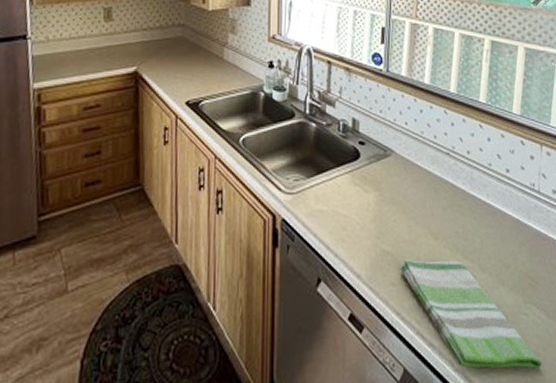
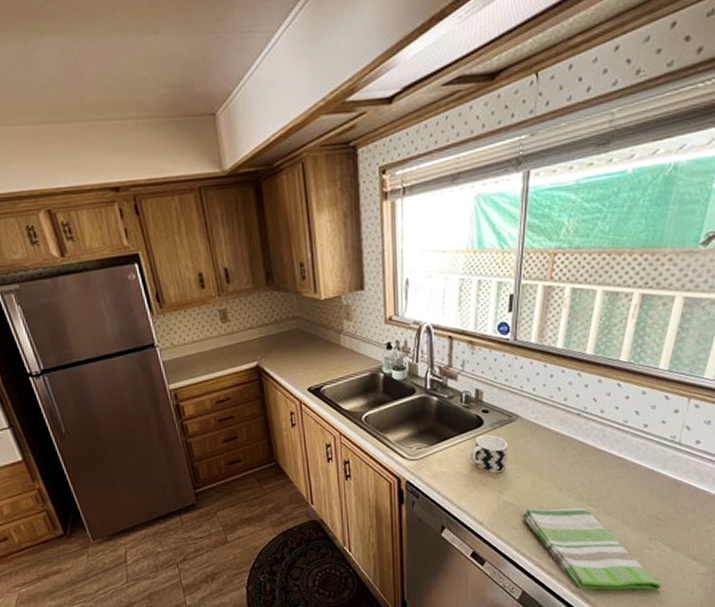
cup: none [347,169,384,214] -> present [469,434,508,473]

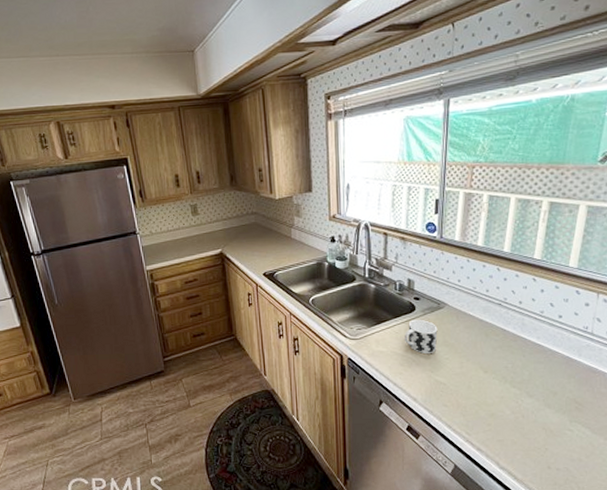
dish towel: present [522,507,661,590] -> none [452,387,583,471]

